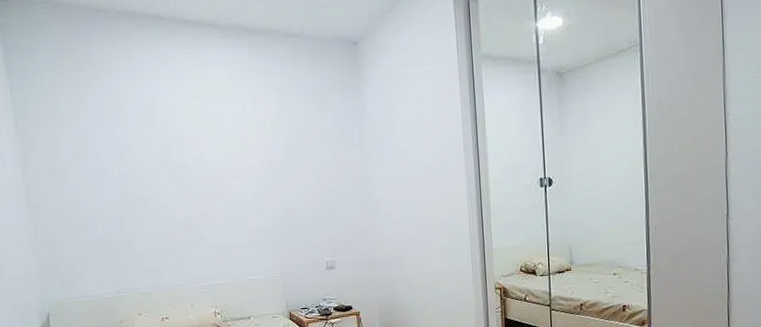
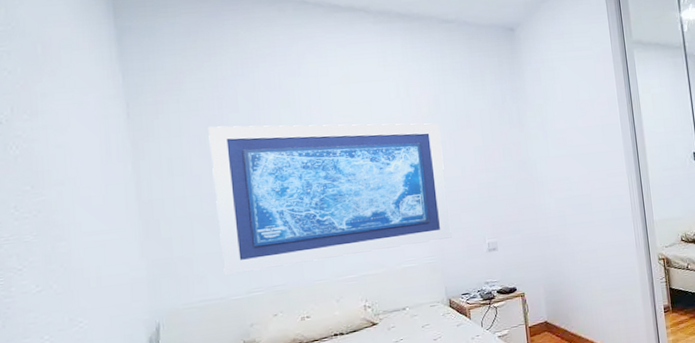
wall art: none [80,139,293,276] -> present [208,123,452,276]

